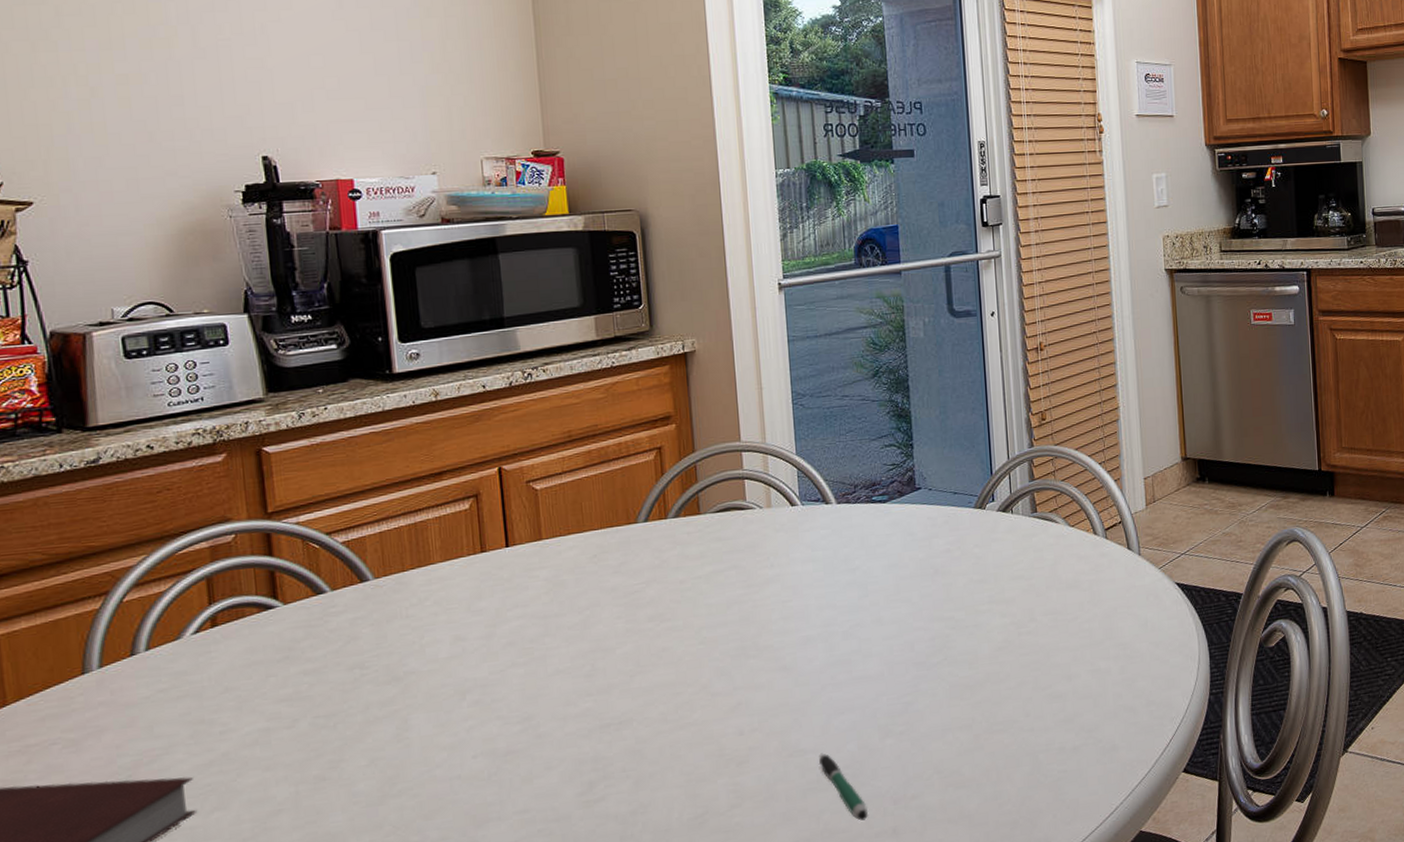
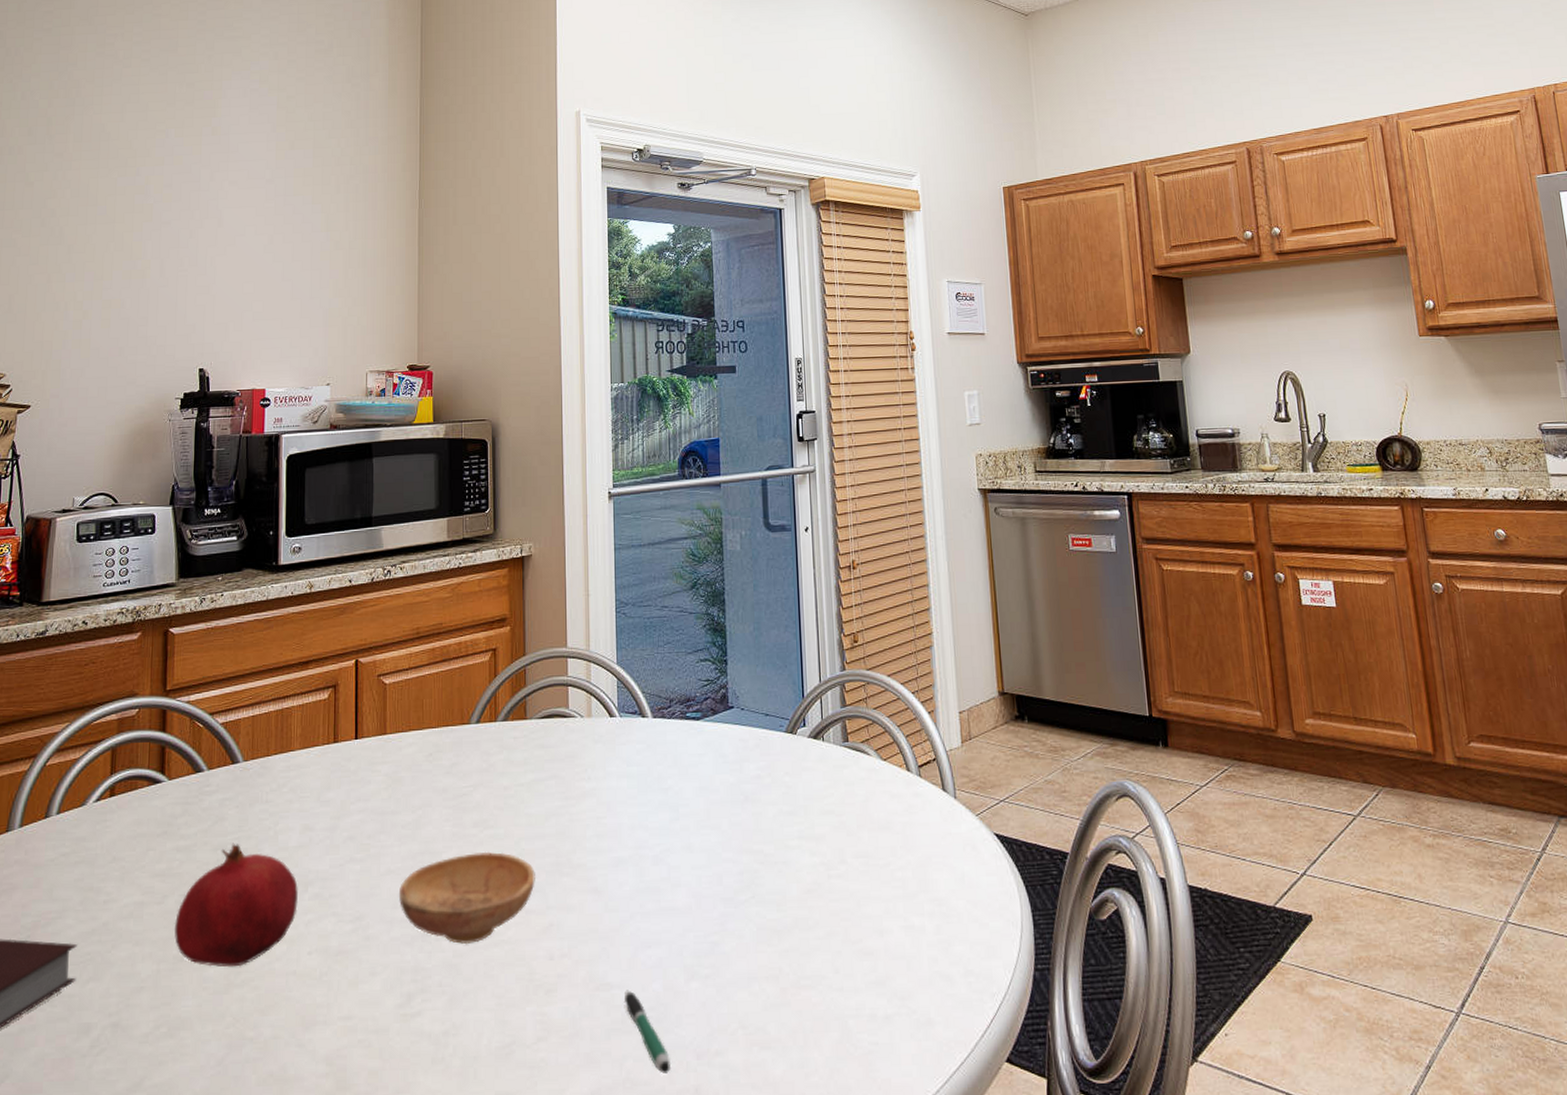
fruit: none [310,660,456,782] -> present [174,842,298,967]
bowl: none [570,642,720,731] -> present [398,851,535,945]

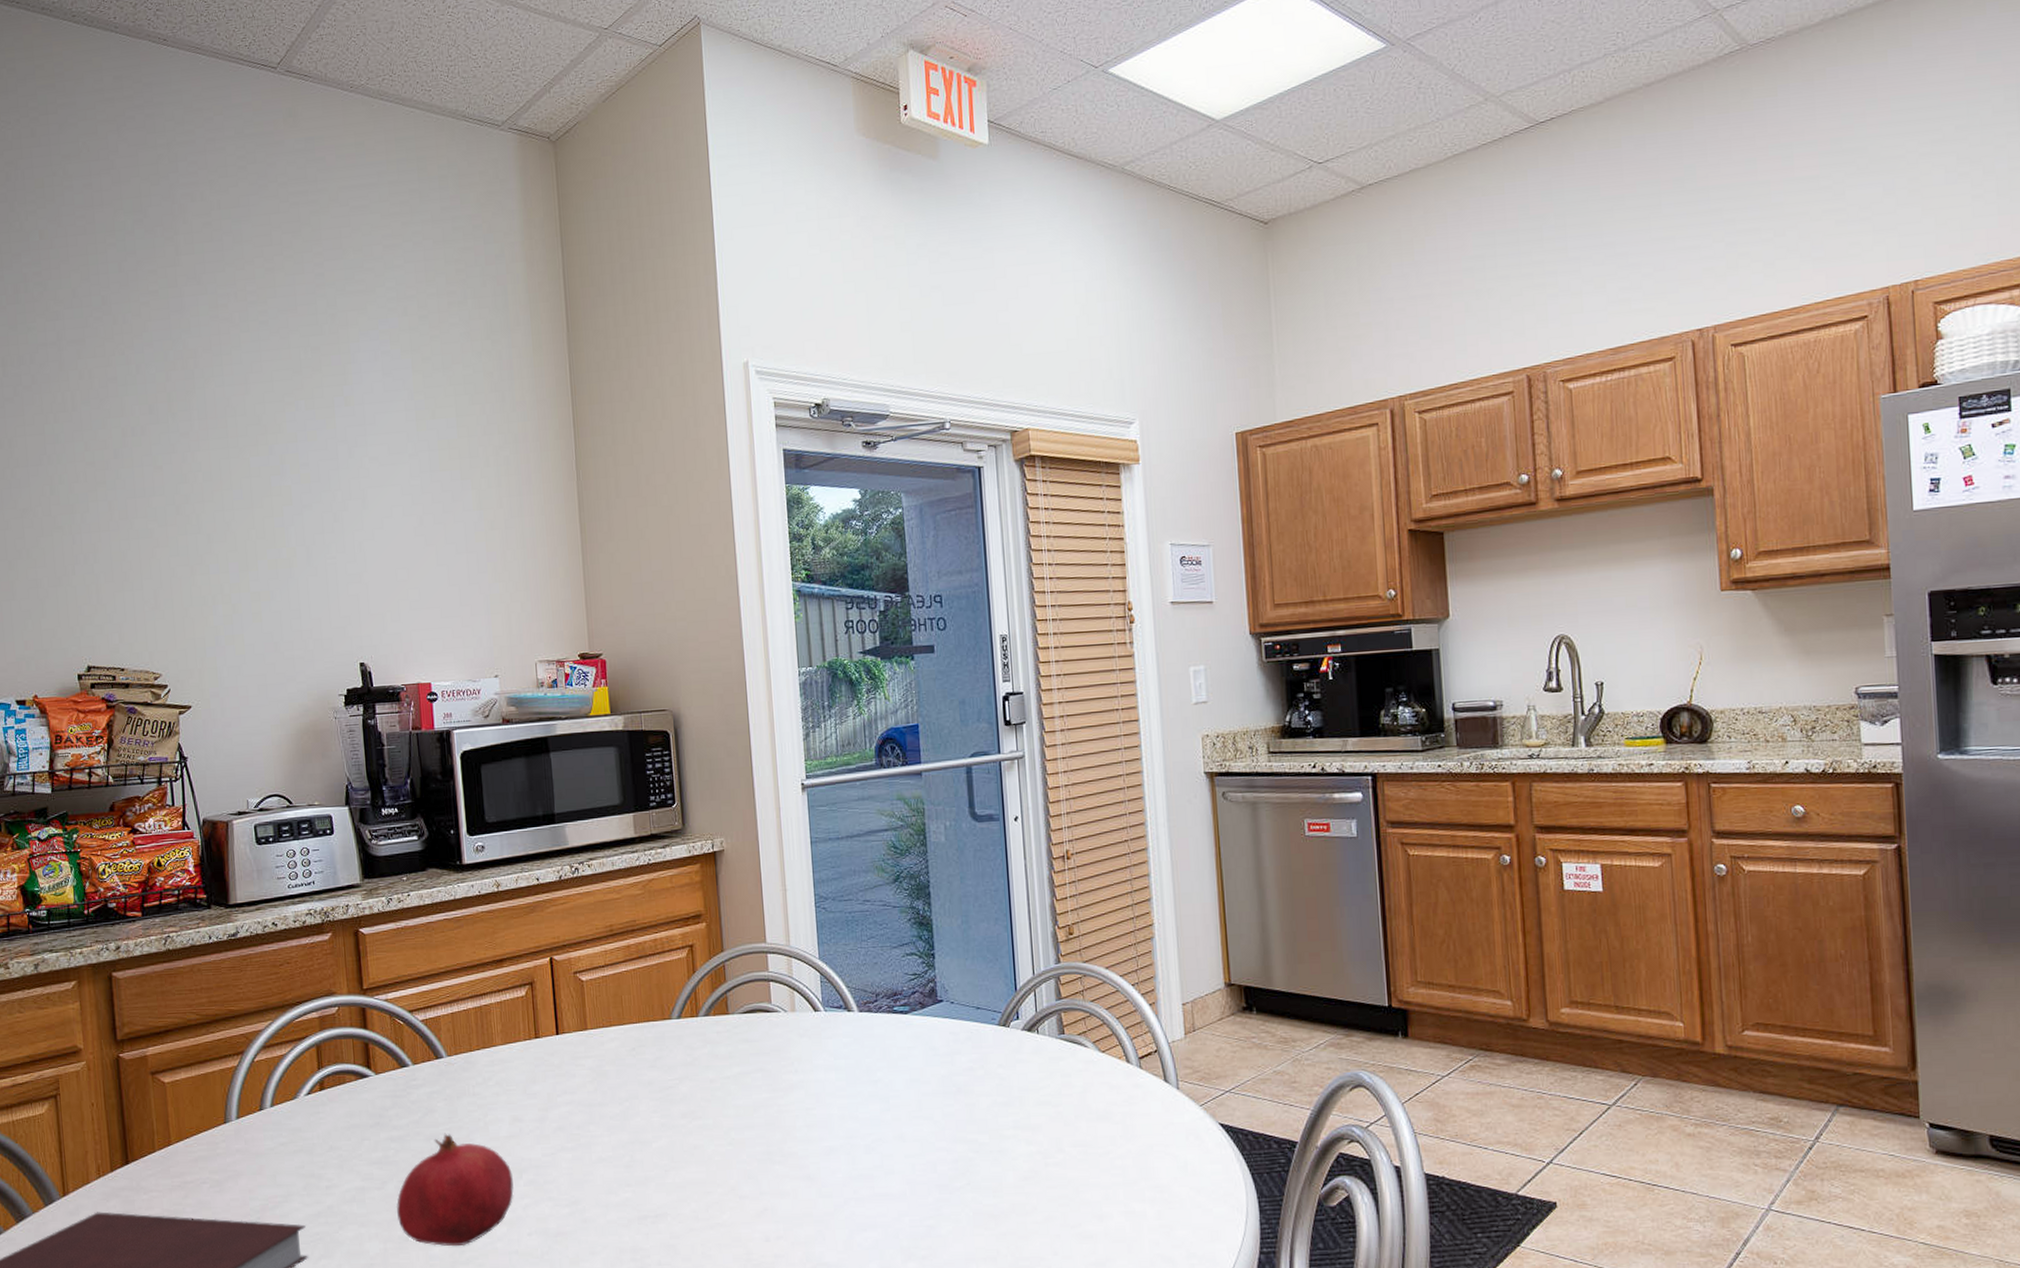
bowl: present [398,851,535,945] -> none [611,1141,747,1227]

